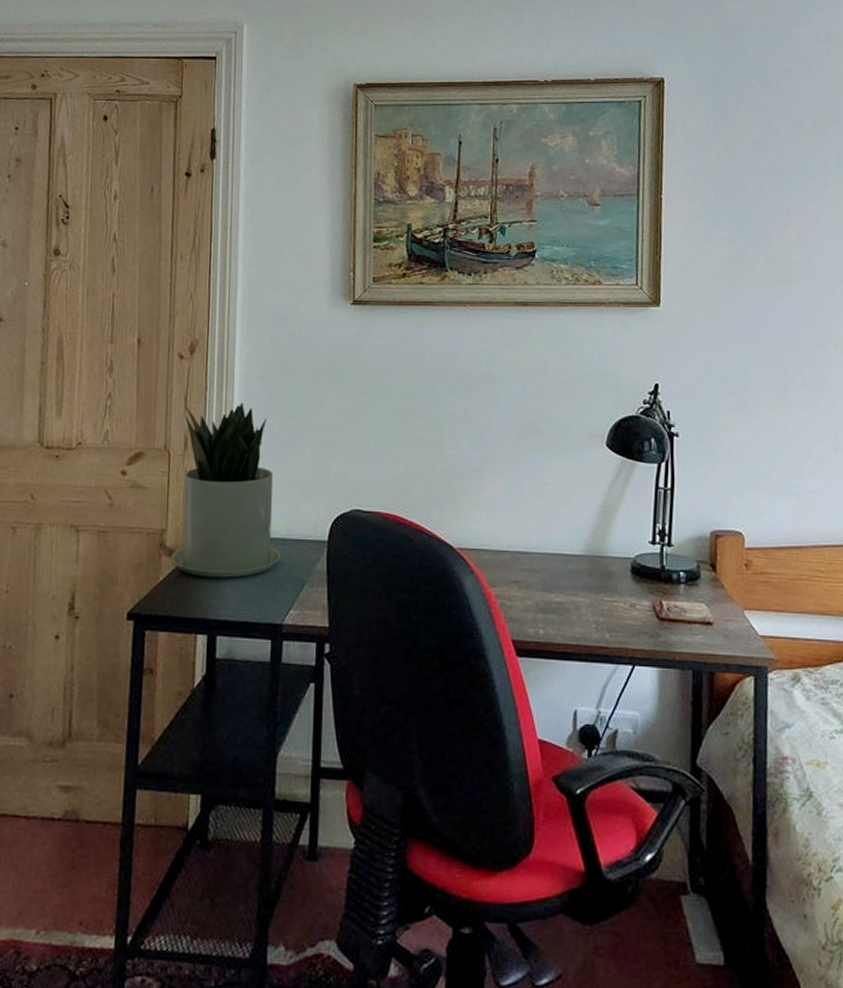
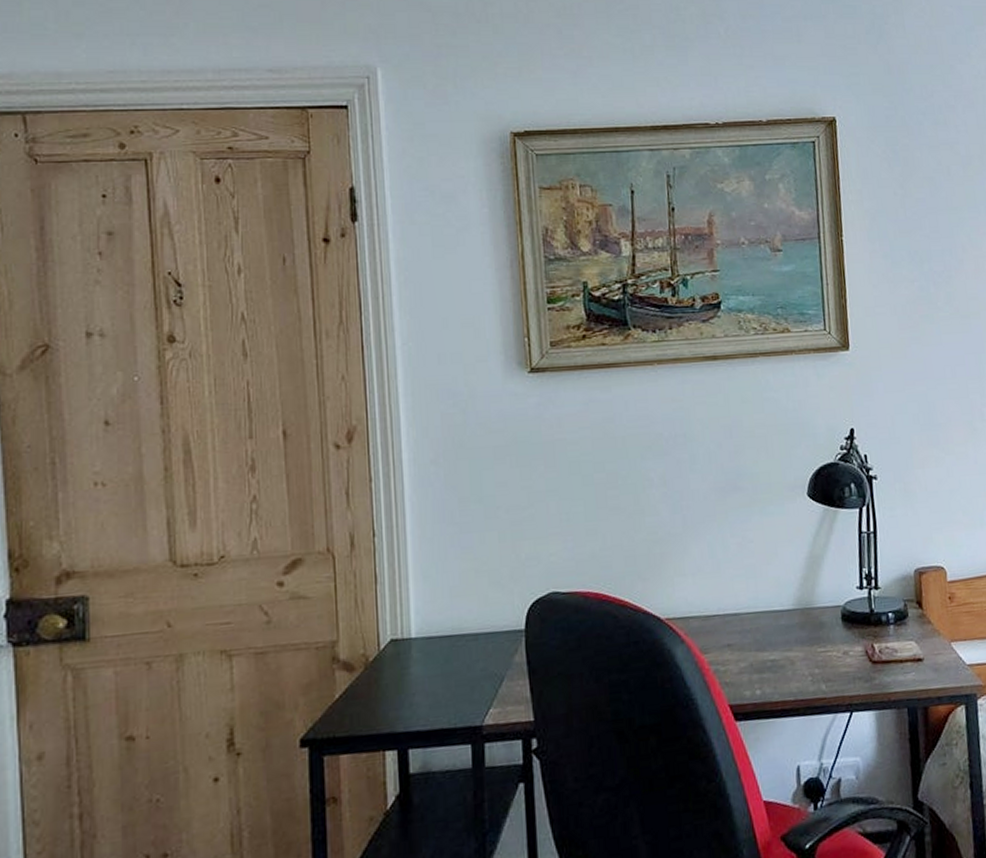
planter: present [171,402,281,578] -> none [346,490,474,688]

